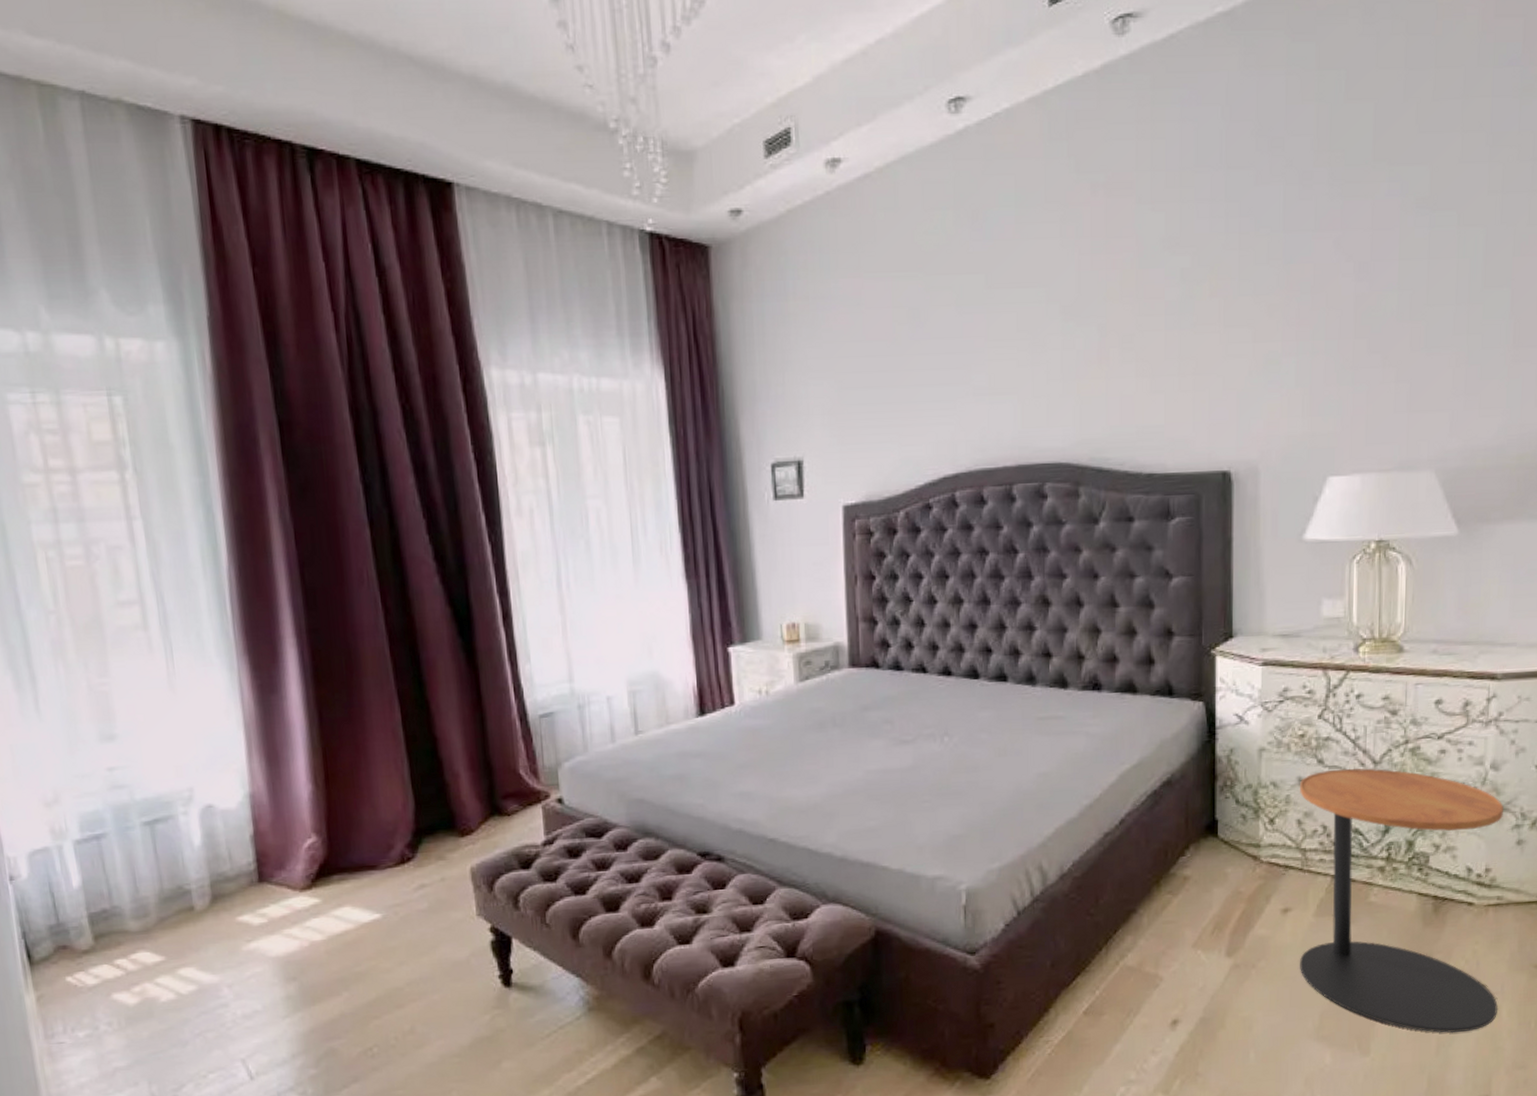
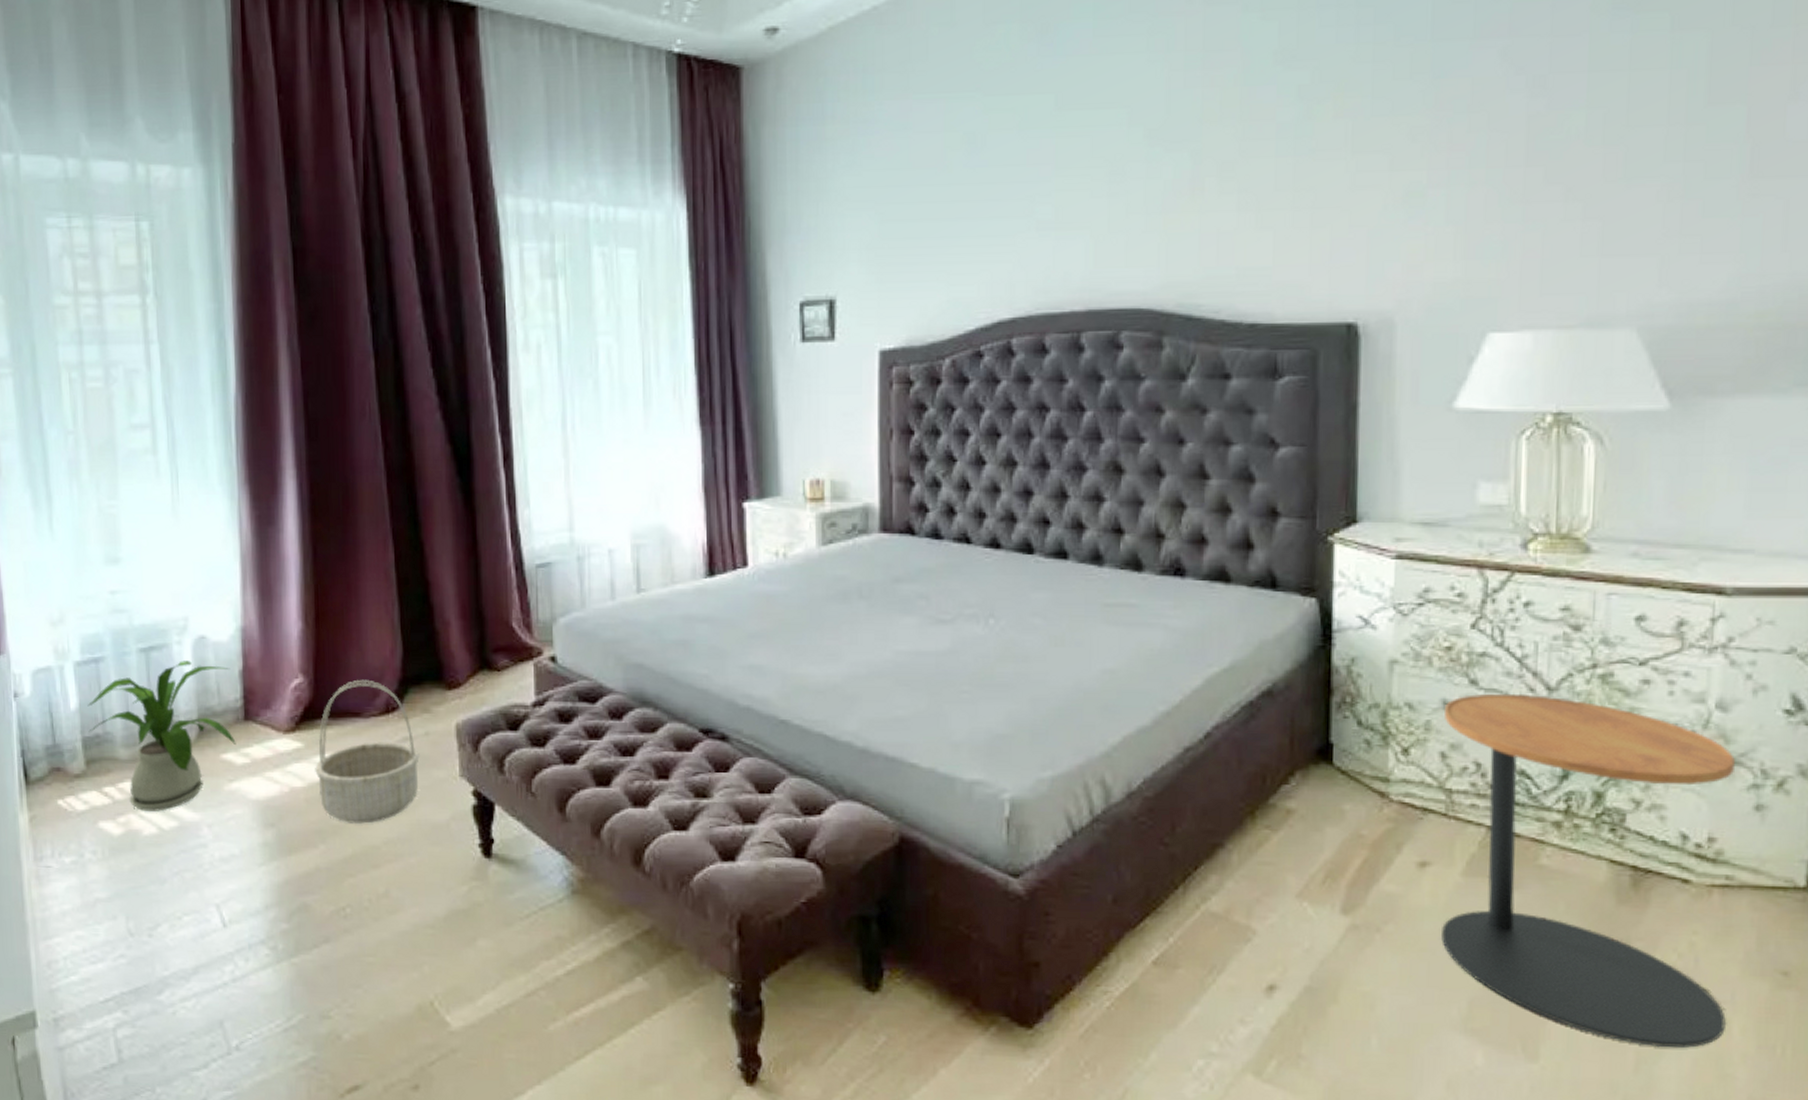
house plant: none [91,830,252,979] -> present [87,660,236,811]
basket: none [334,834,438,970] -> present [315,679,420,825]

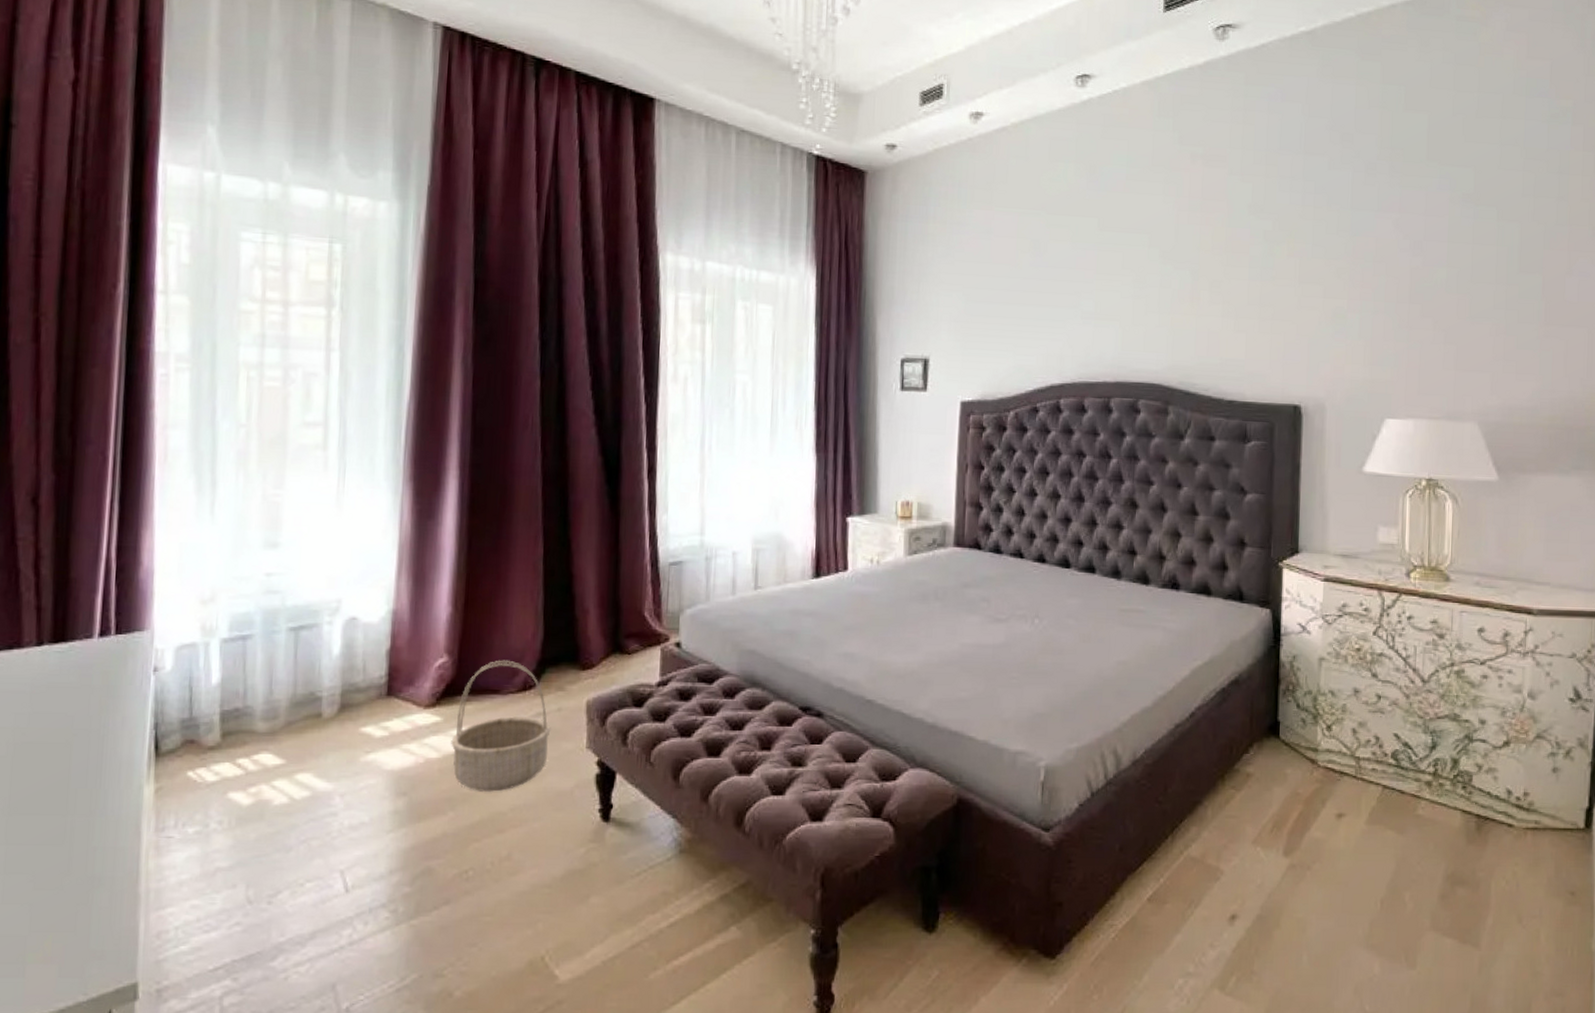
house plant: present [87,660,236,811] -> none [228,639,378,782]
side table: present [1441,693,1735,1048] -> none [1352,684,1540,954]

